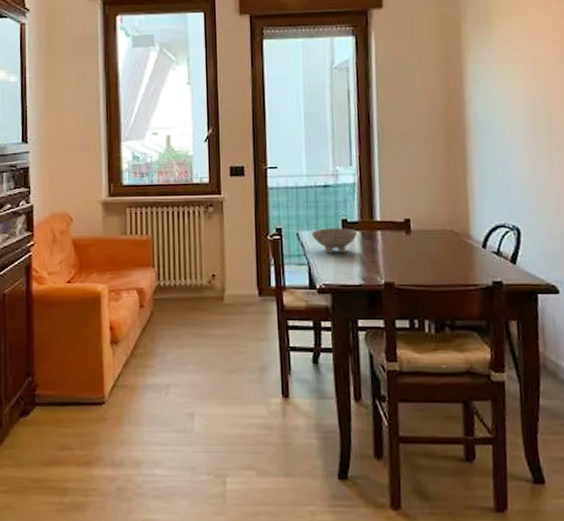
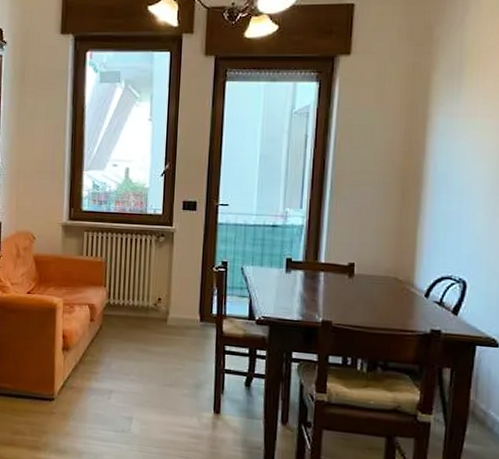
bowl: present [311,228,358,254] -> none [256,265,301,290]

